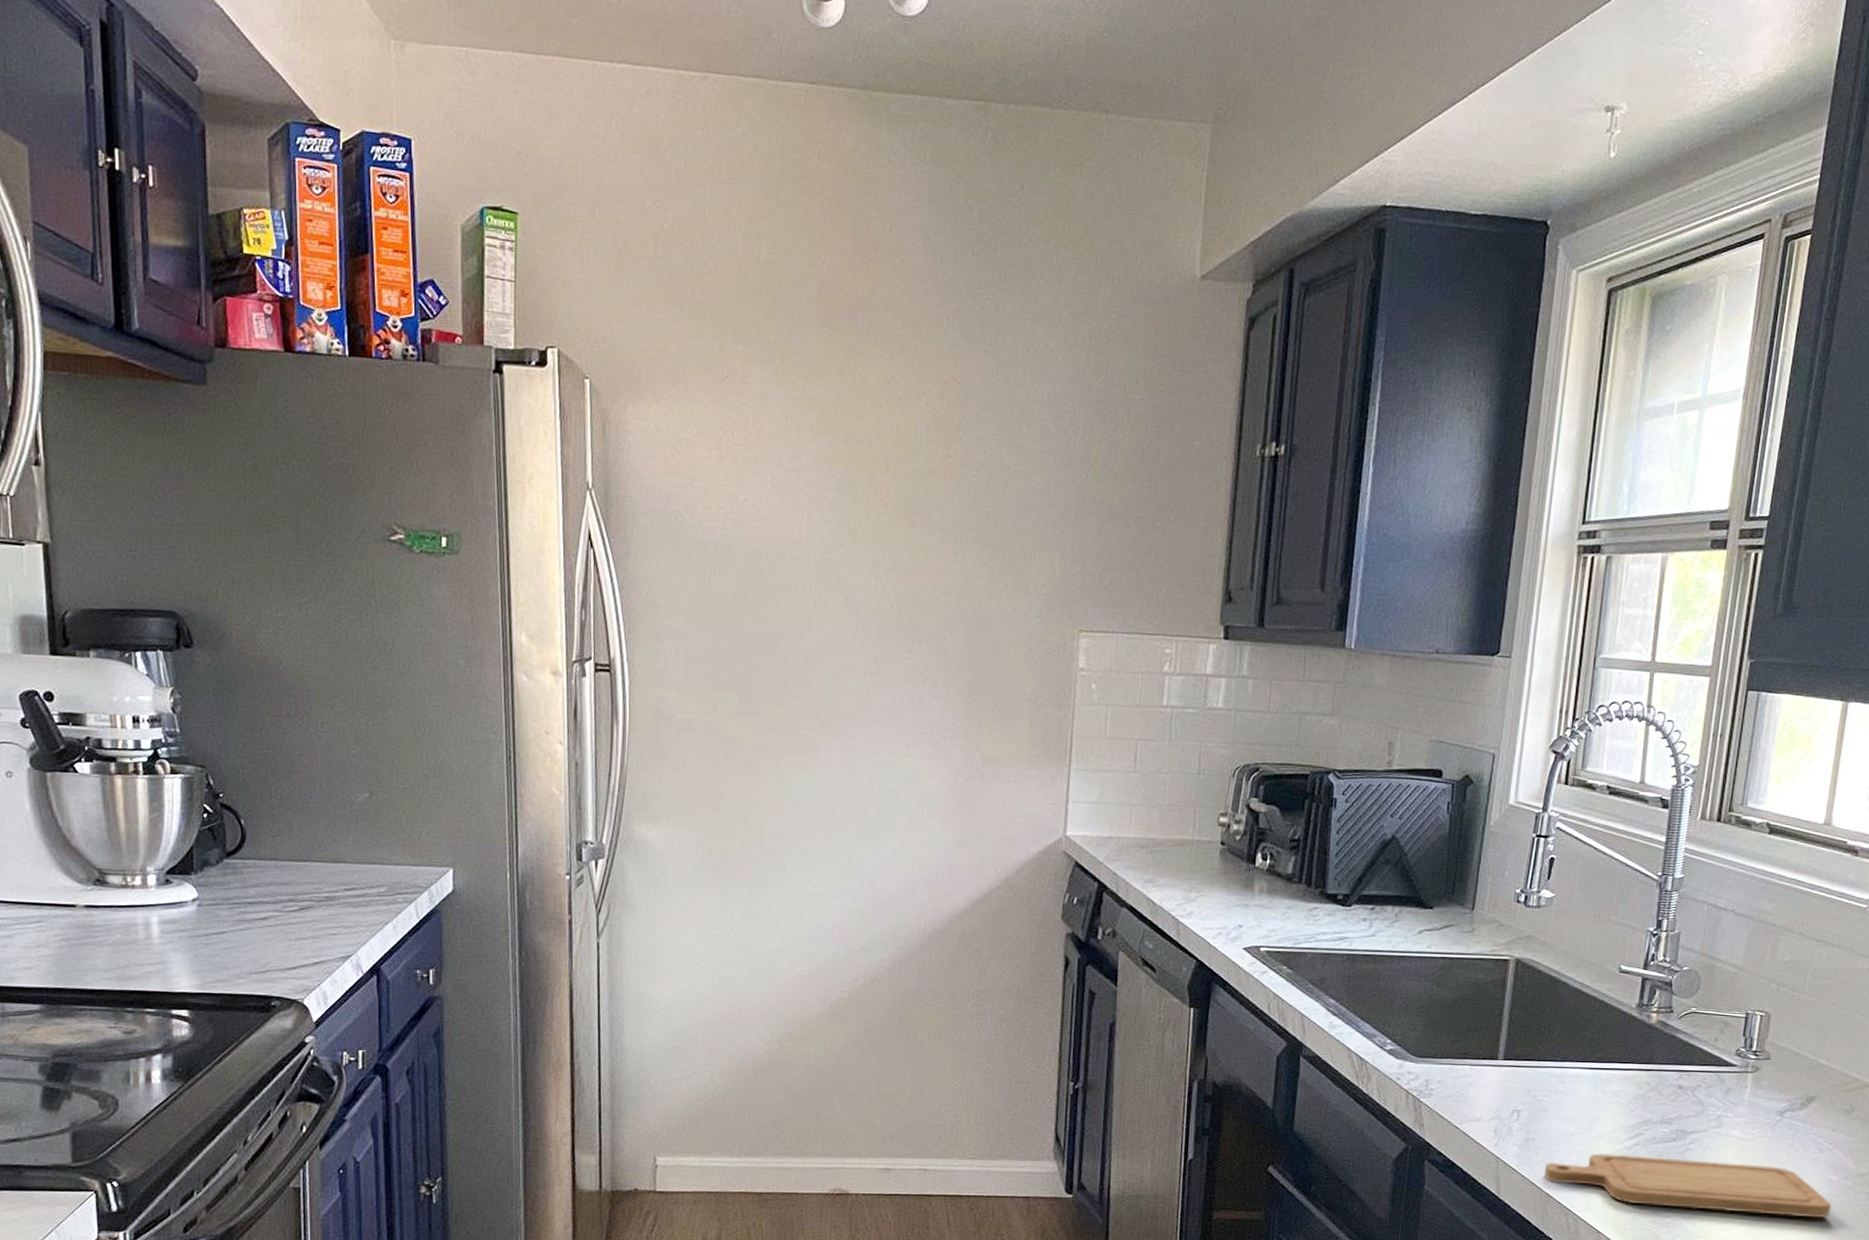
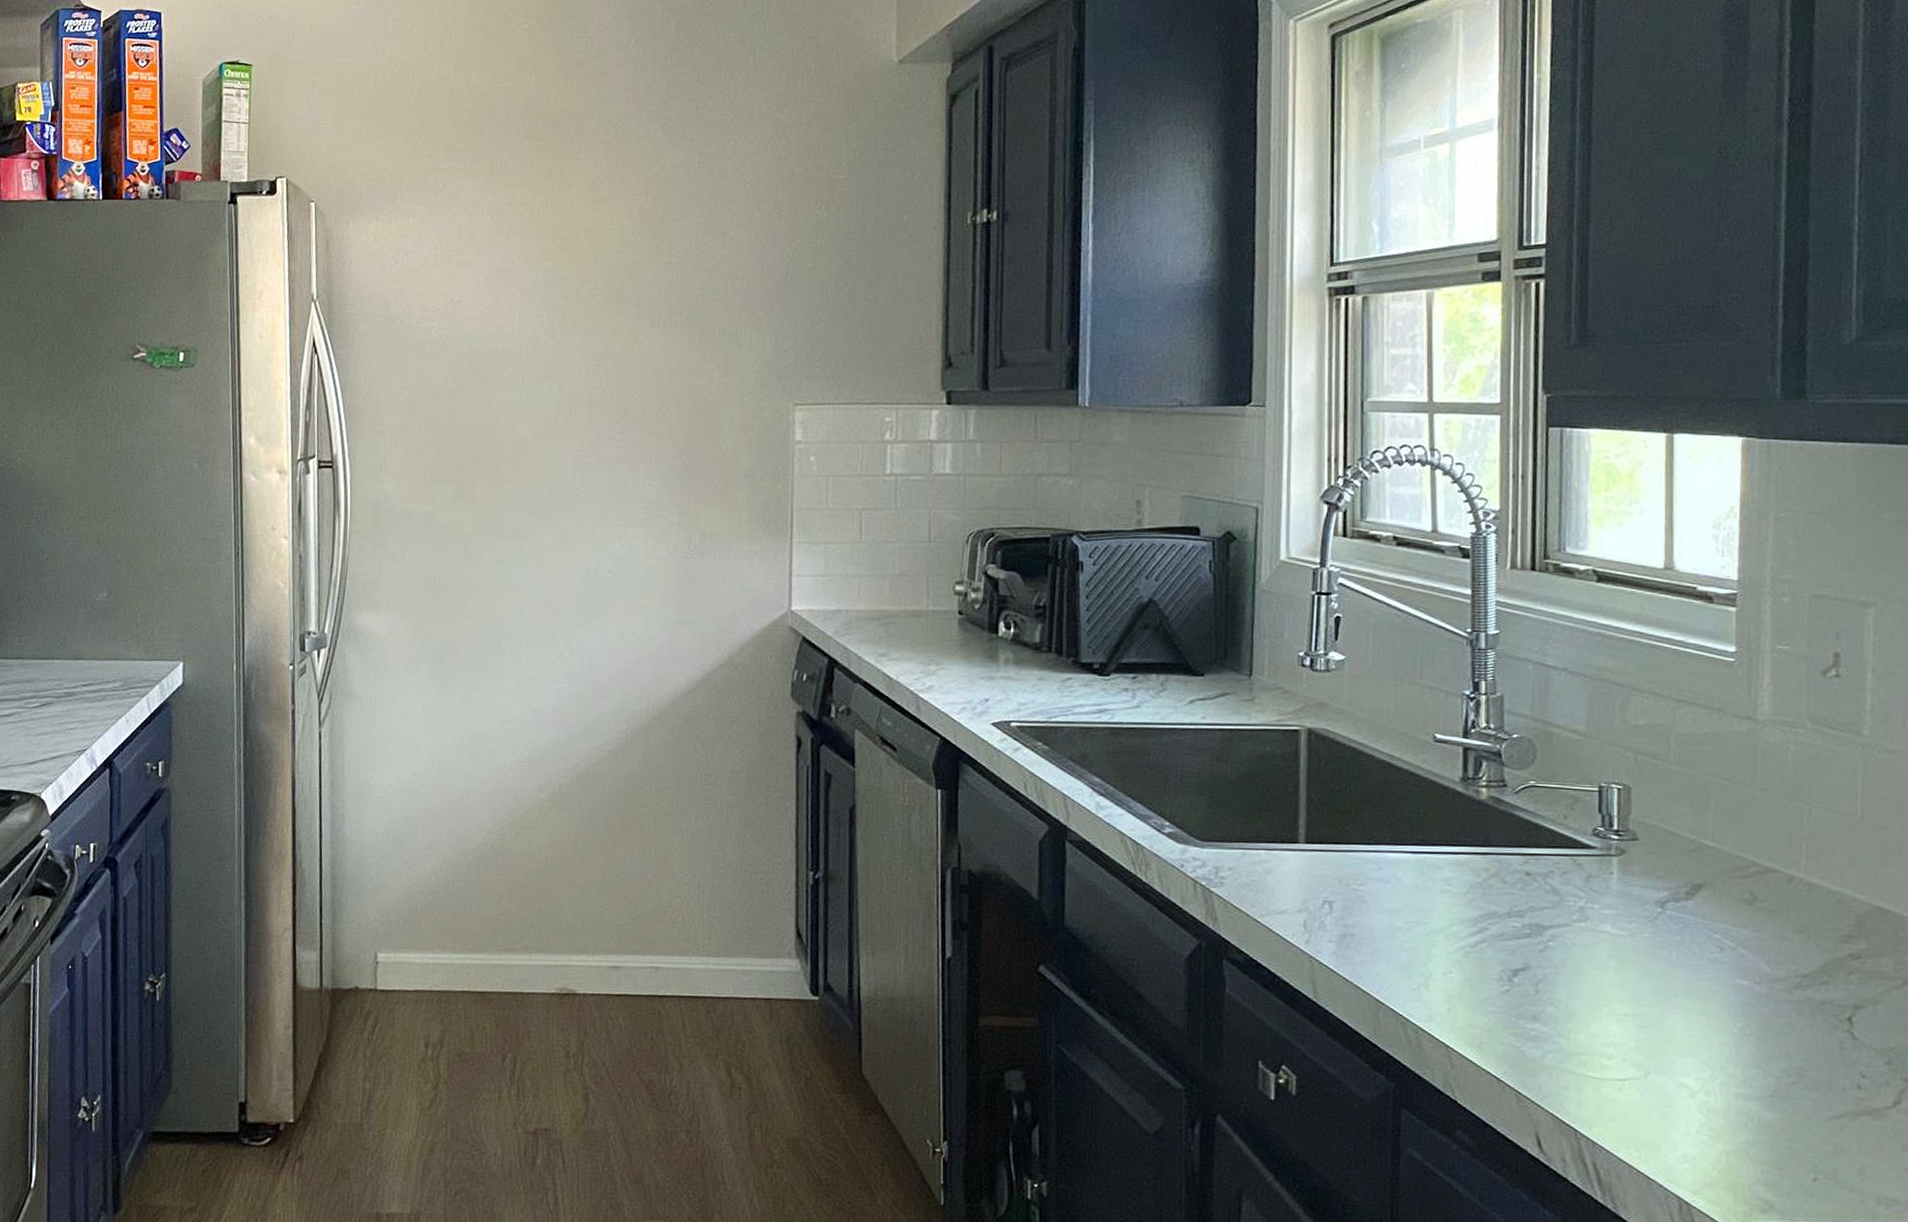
chopping board: present [1544,1153,1832,1219] -> none [1371,951,1746,1033]

